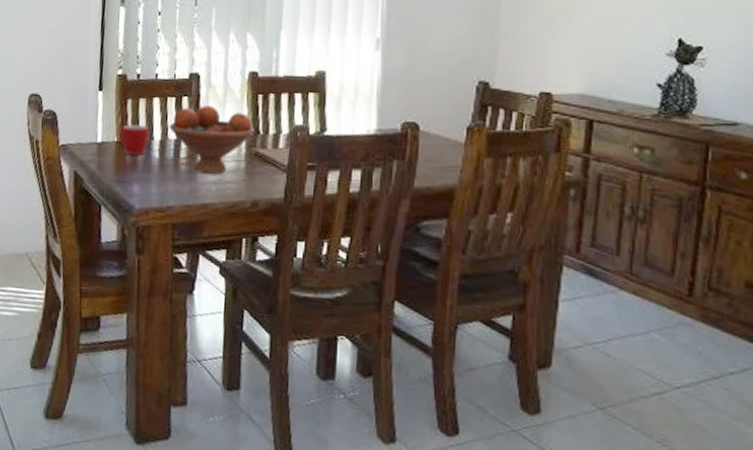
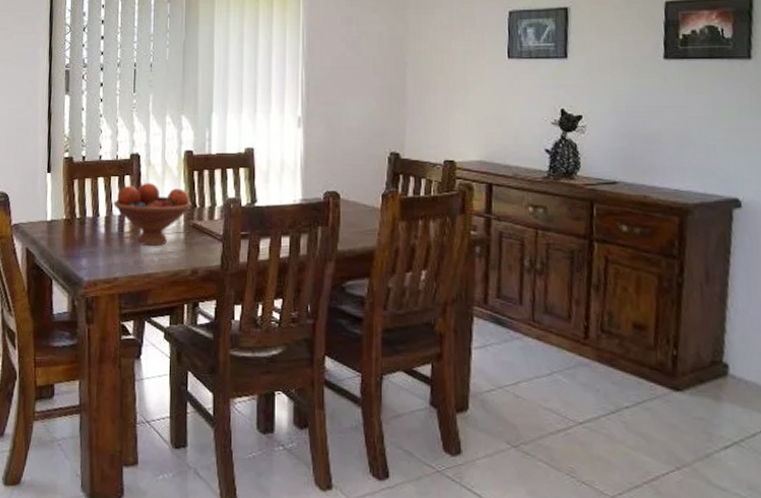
mug: present [118,124,150,155] -> none [66,202,95,231]

